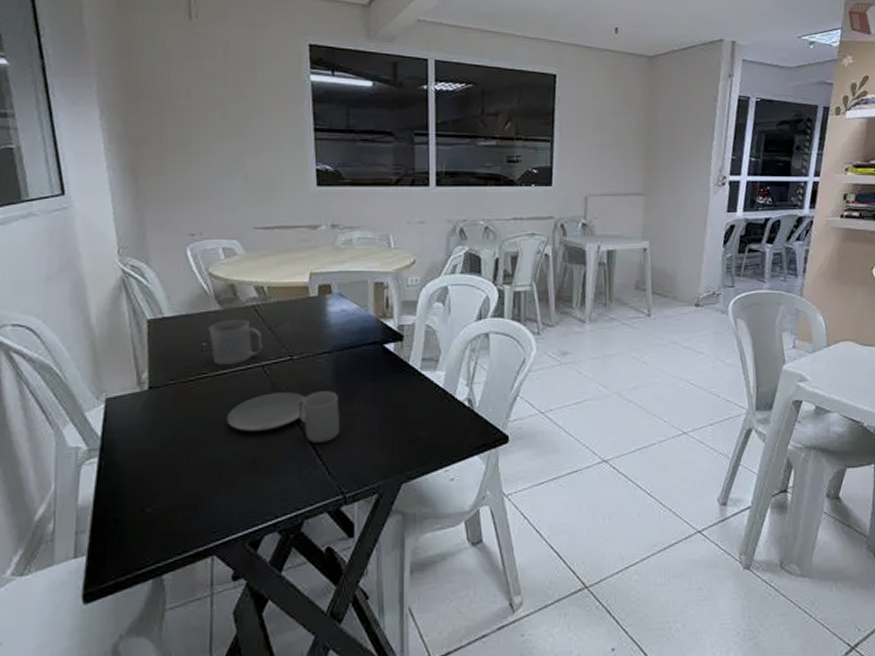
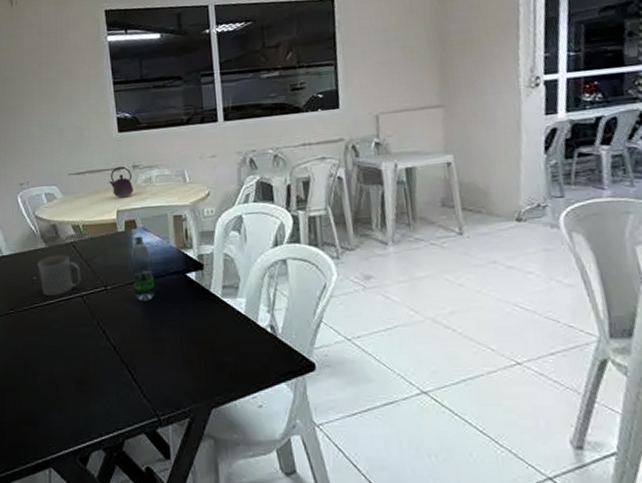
plate: present [226,392,306,432] -> none [55,319,120,356]
cup: present [298,391,341,444] -> none [113,318,152,368]
teapot: none [302,224,331,259] -> present [109,166,133,198]
bottle: none [322,302,349,373] -> present [130,236,156,301]

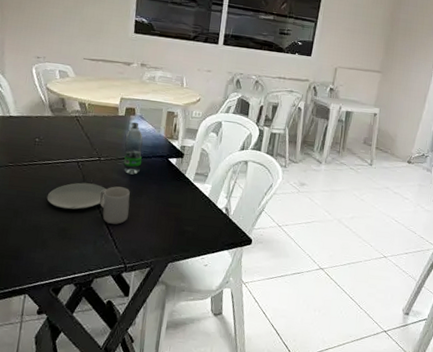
mug: present [37,254,82,296] -> none [41,124,80,158]
plate: none [55,319,120,356] -> present [46,182,106,210]
teapot: present [109,166,133,198] -> none [118,62,139,89]
cup: none [113,318,152,368] -> present [99,186,130,225]

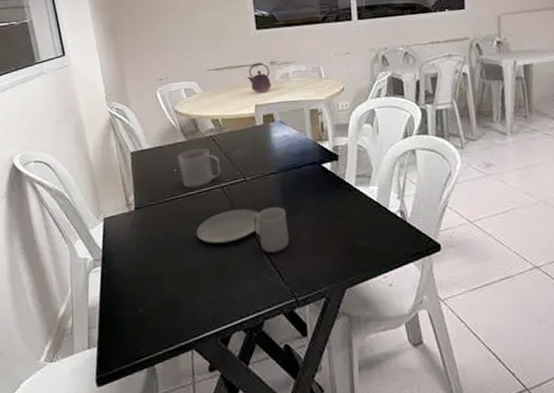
mug: none [41,124,80,158] -> present [177,147,221,187]
teapot: none [118,62,139,89] -> present [247,62,271,93]
bottle: present [123,122,143,175] -> none [268,129,293,191]

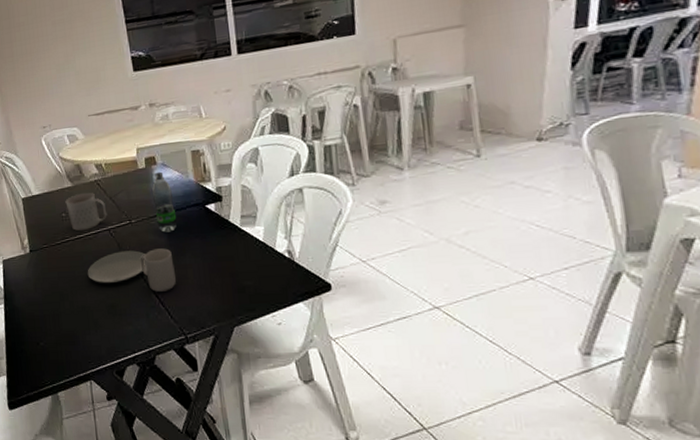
teapot: present [247,62,271,93] -> none [127,105,151,136]
bottle: none [268,129,293,191] -> present [151,171,177,233]

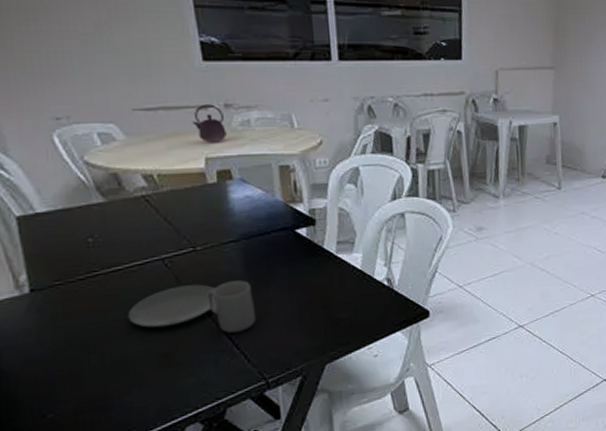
mug: present [65,192,107,231] -> none [93,210,161,261]
teapot: none [127,105,151,136] -> present [192,104,227,143]
bottle: present [151,171,177,233] -> none [225,188,259,262]

